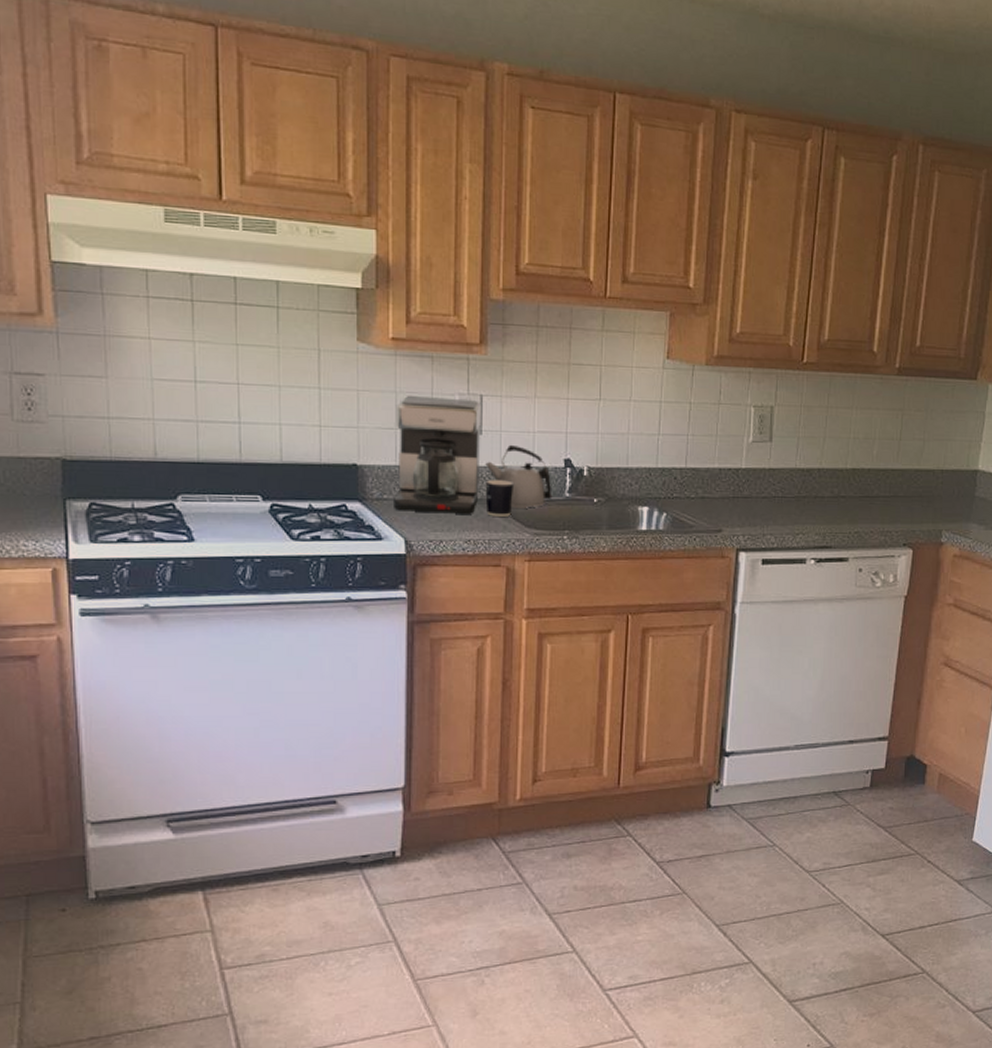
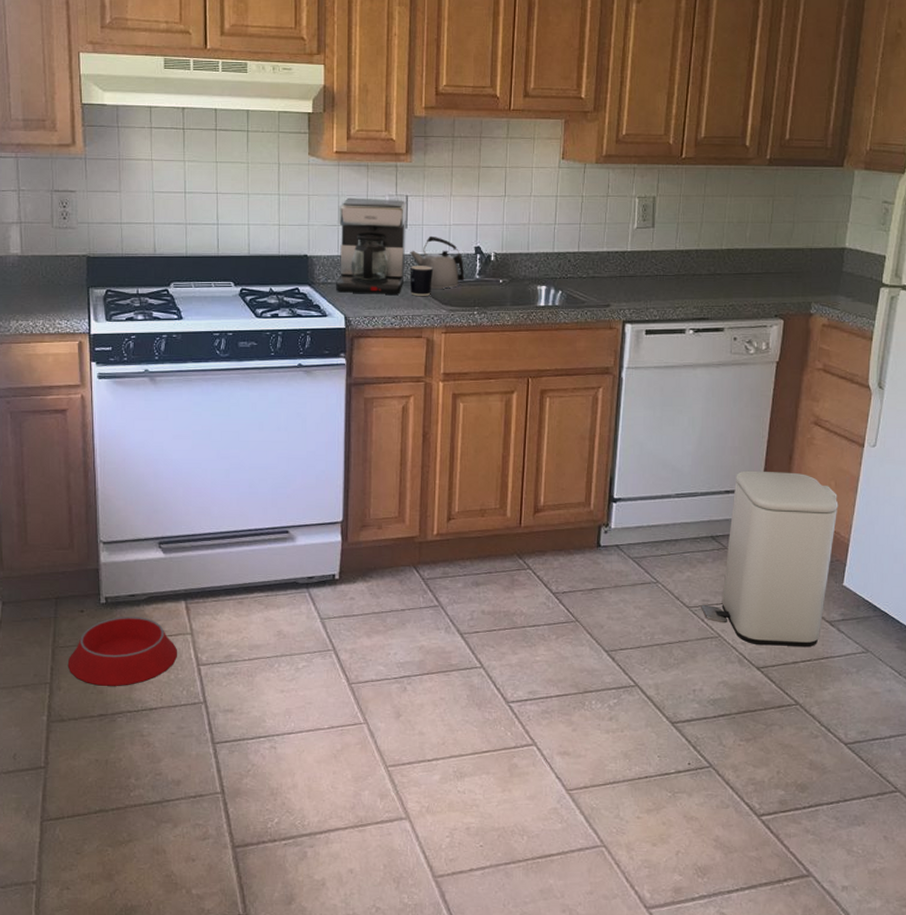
pet bowl: none [44,913,193,1002] -> present [67,616,177,686]
pedal bin: none [822,717,969,910] -> present [701,470,839,647]

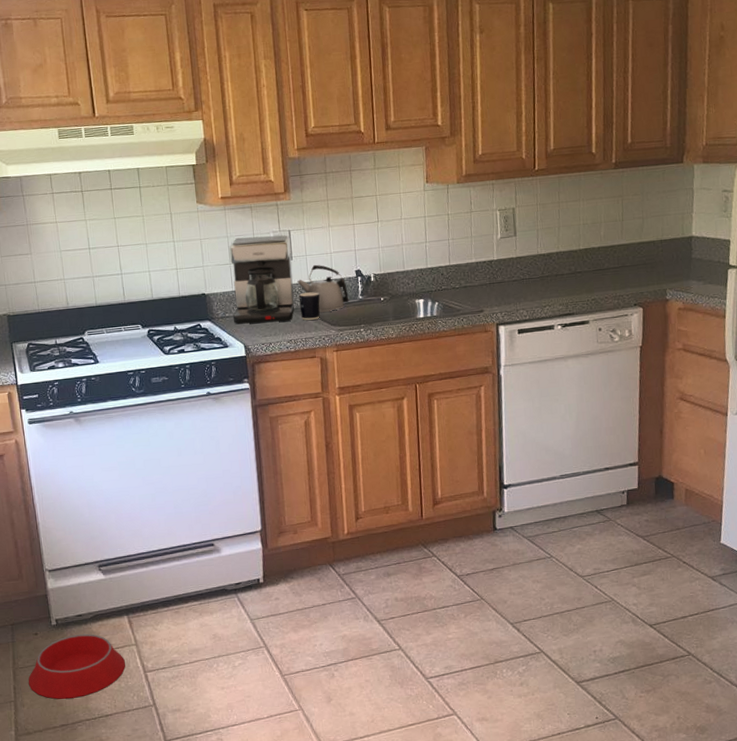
pedal bin: present [701,470,839,647] -> none [593,445,710,604]

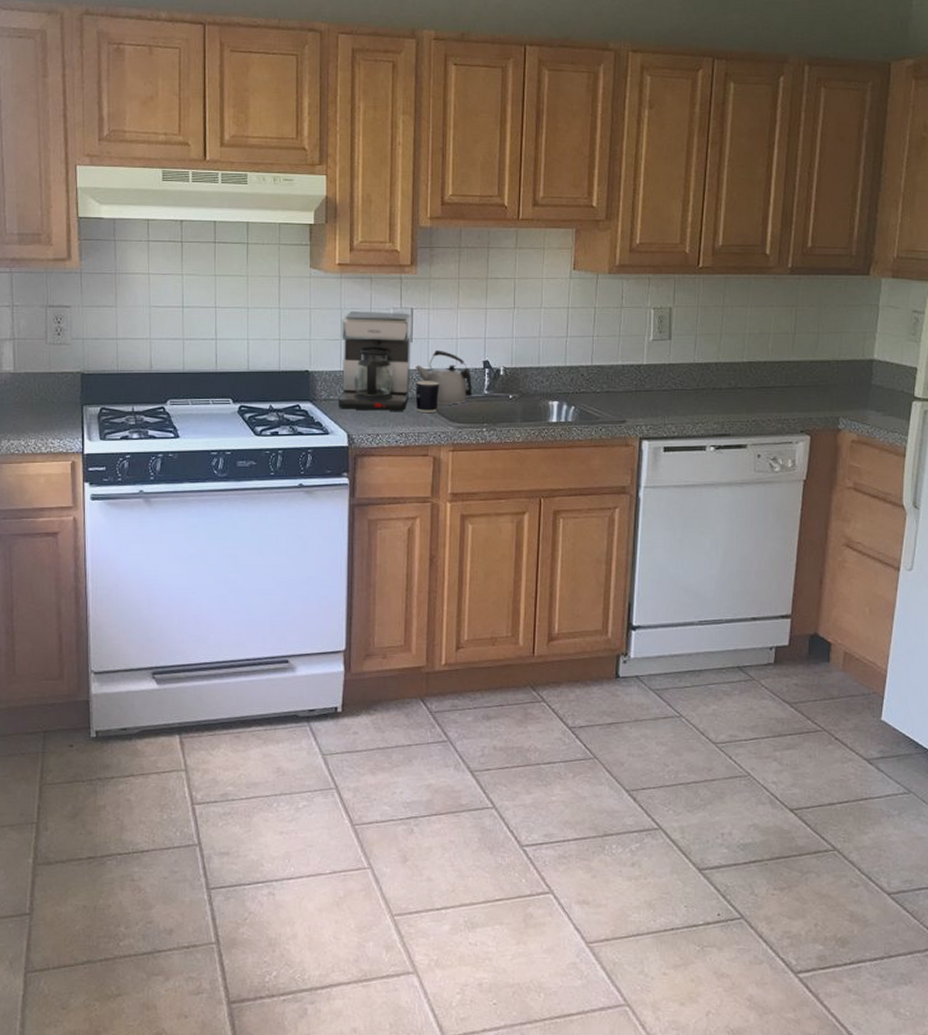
pet bowl: present [28,634,125,699] -> none [55,751,170,826]

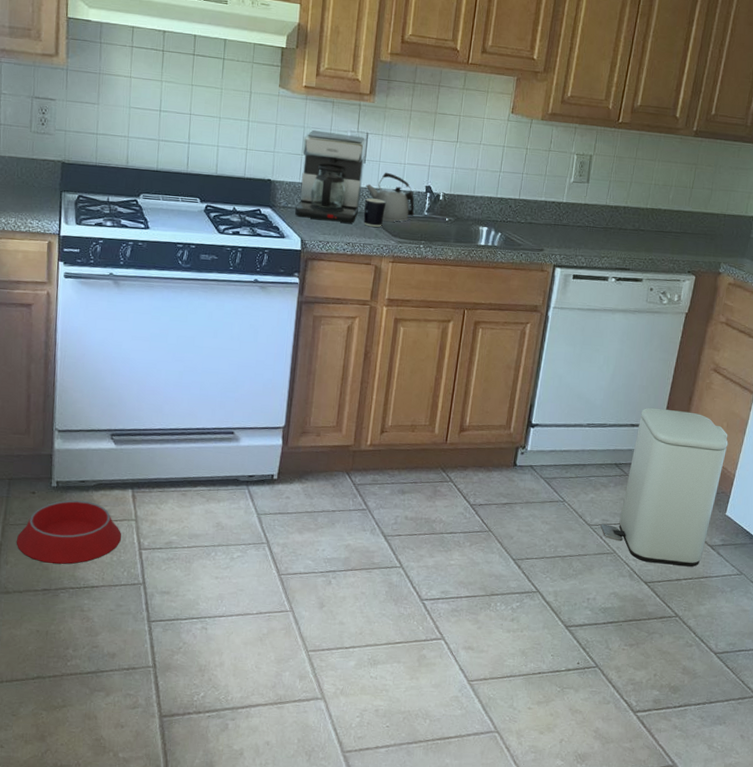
pet bowl: none [55,751,170,826] -> present [16,500,121,564]
pedal bin: none [728,596,874,787] -> present [600,407,729,567]

